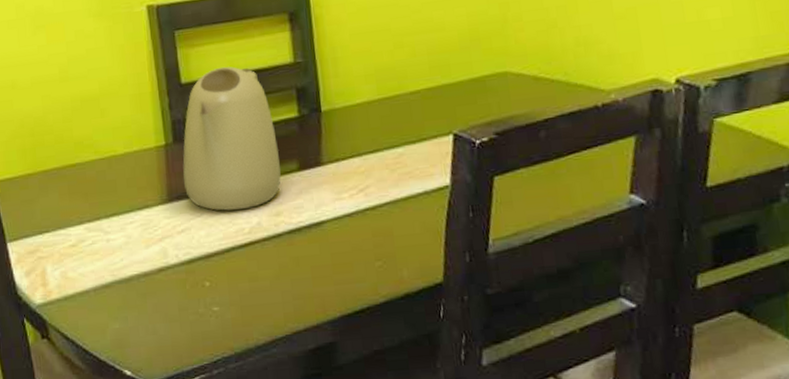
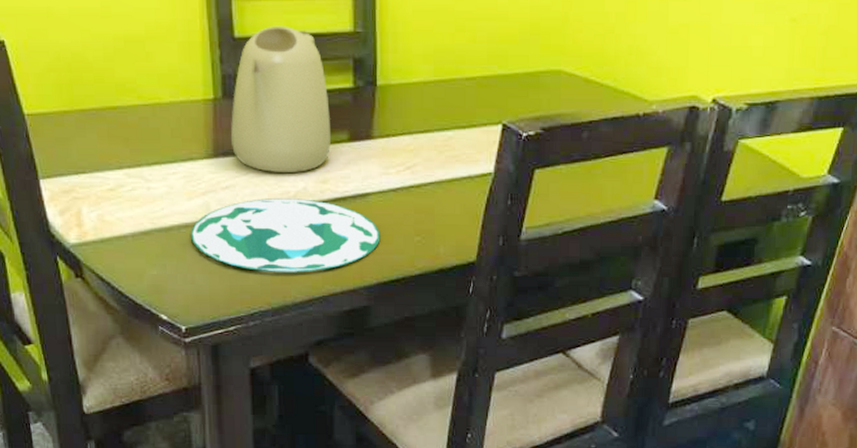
plate: none [150,234,340,315] -> present [191,198,381,272]

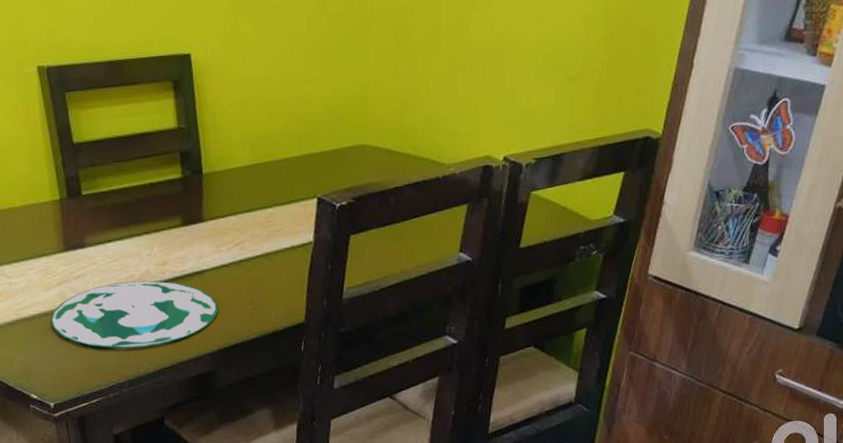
kettle: present [230,27,331,172] -> none [77,129,167,260]

